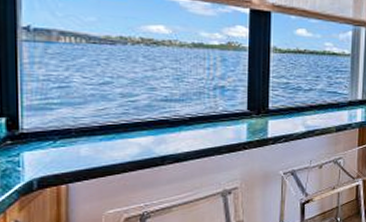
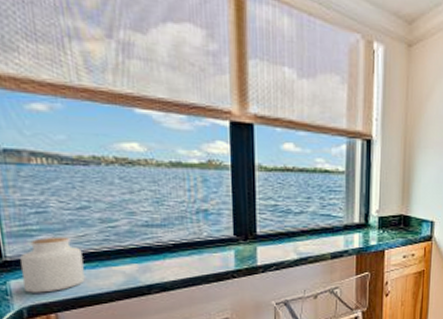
jar: none [36,110,100,164] -> present [20,236,85,293]

